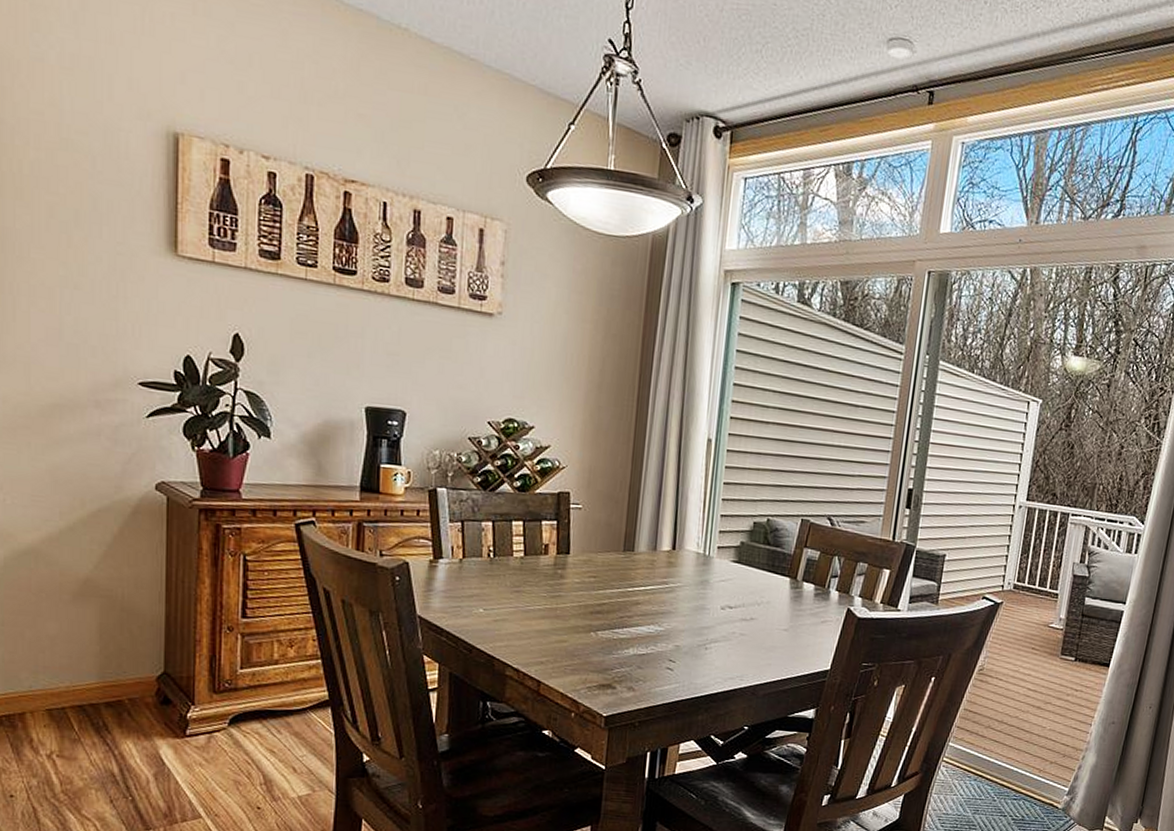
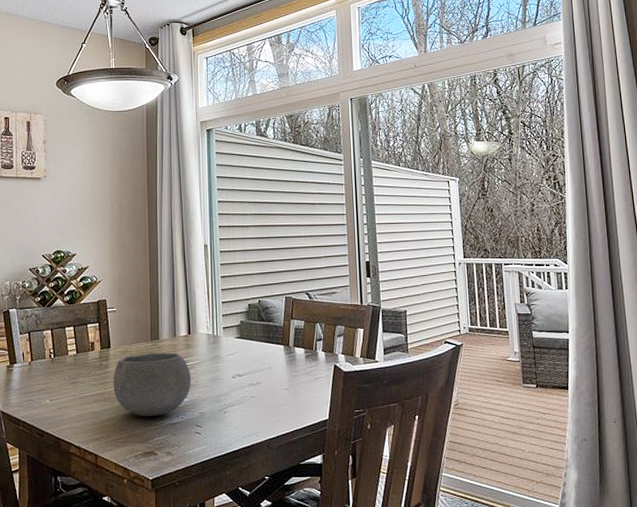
bowl: none [568,566,670,644] -> present [113,352,192,417]

